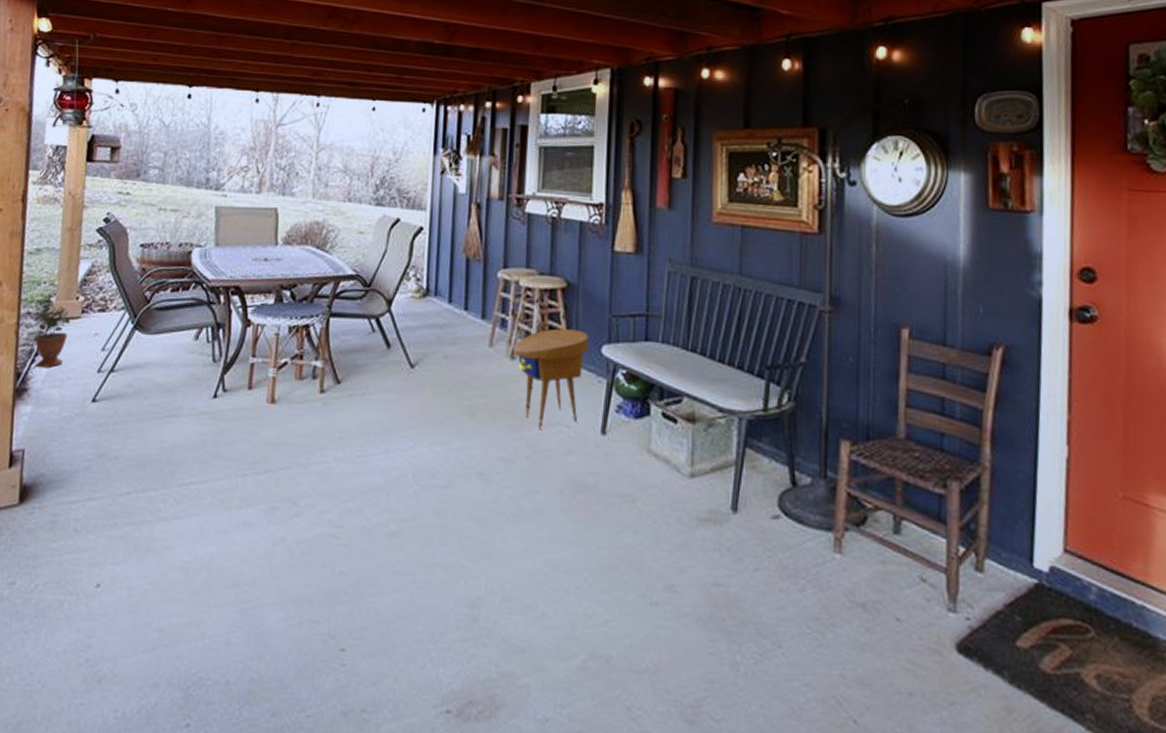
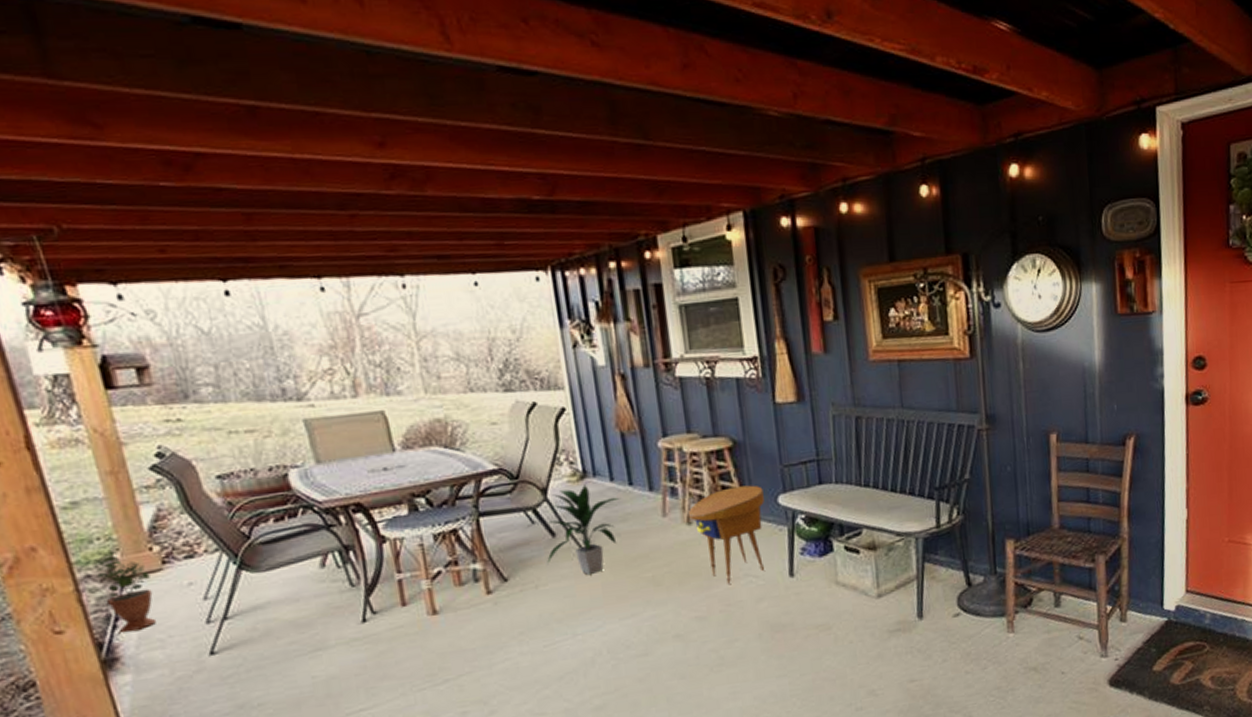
indoor plant: none [378,301,455,393] -> present [547,483,622,576]

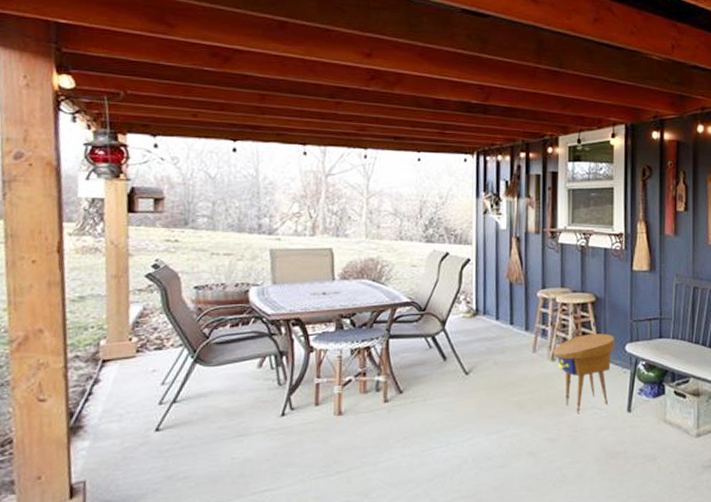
potted plant: present [85,550,157,633] -> none [77,337,124,406]
indoor plant: present [547,483,622,576] -> none [436,319,503,395]

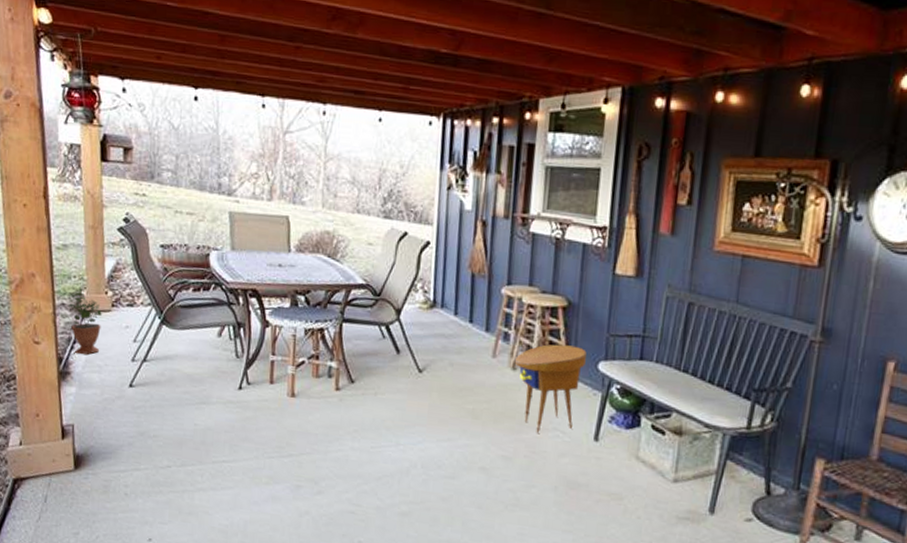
potted plant: none [77,337,124,406] -> present [63,286,102,355]

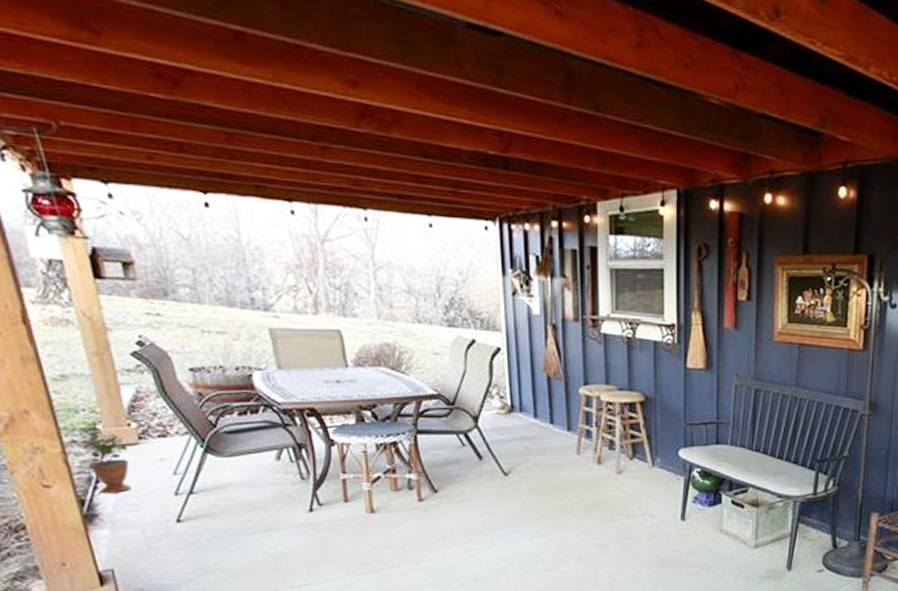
side table: present [514,344,587,433] -> none [599,437,667,519]

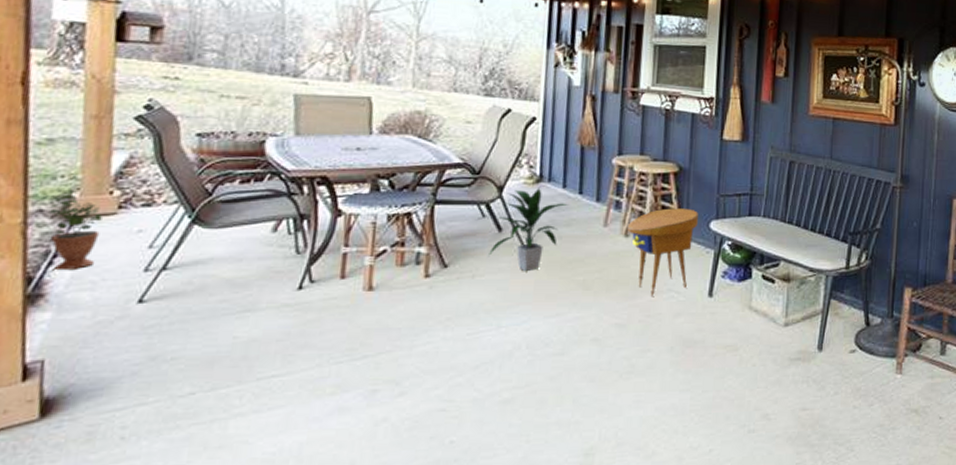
indoor plant: none [473,417,543,497] -> present [488,187,570,272]
side table: none [599,437,667,519] -> present [626,208,698,296]

